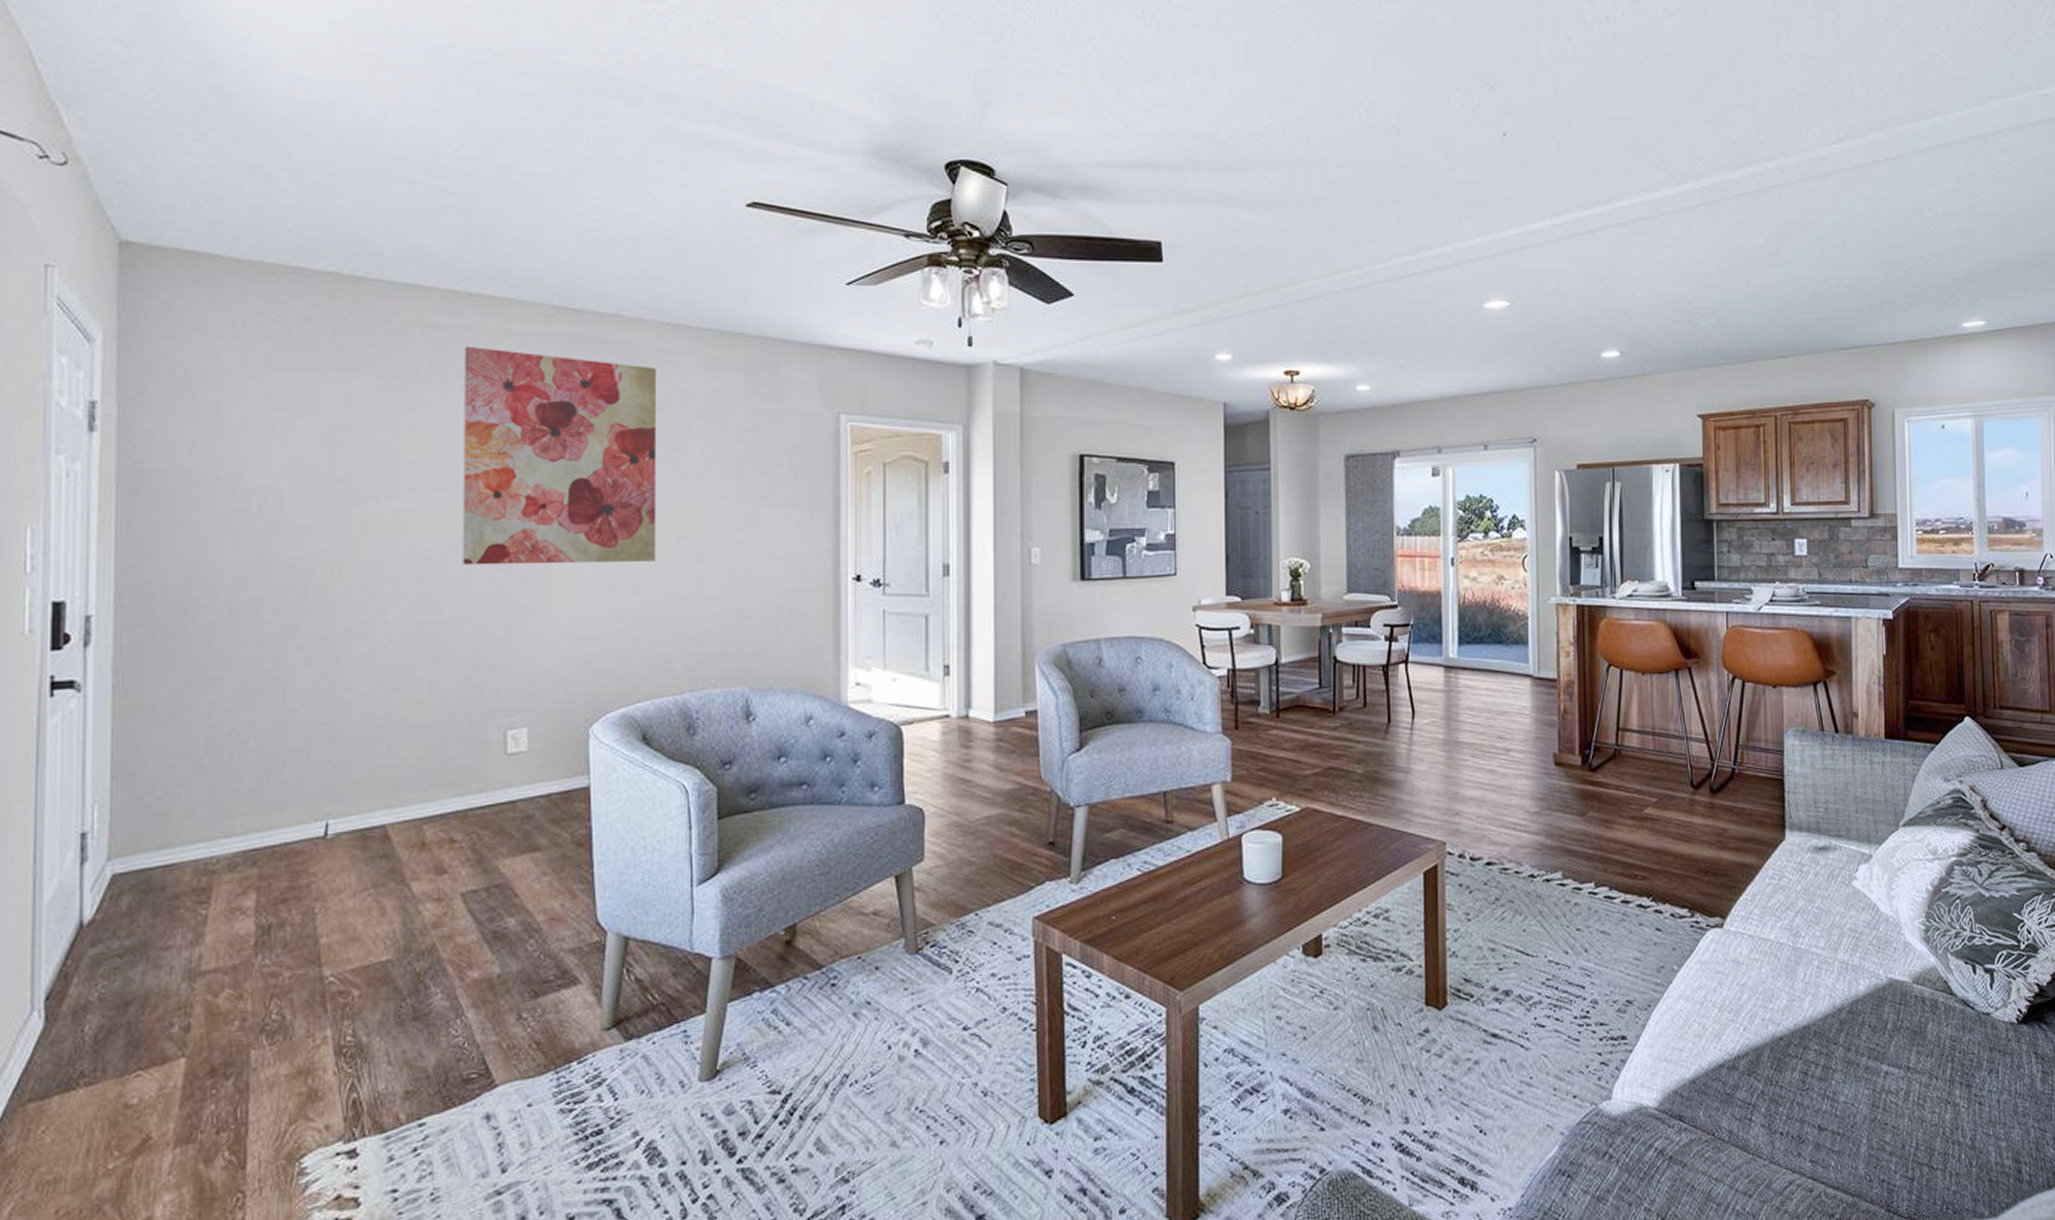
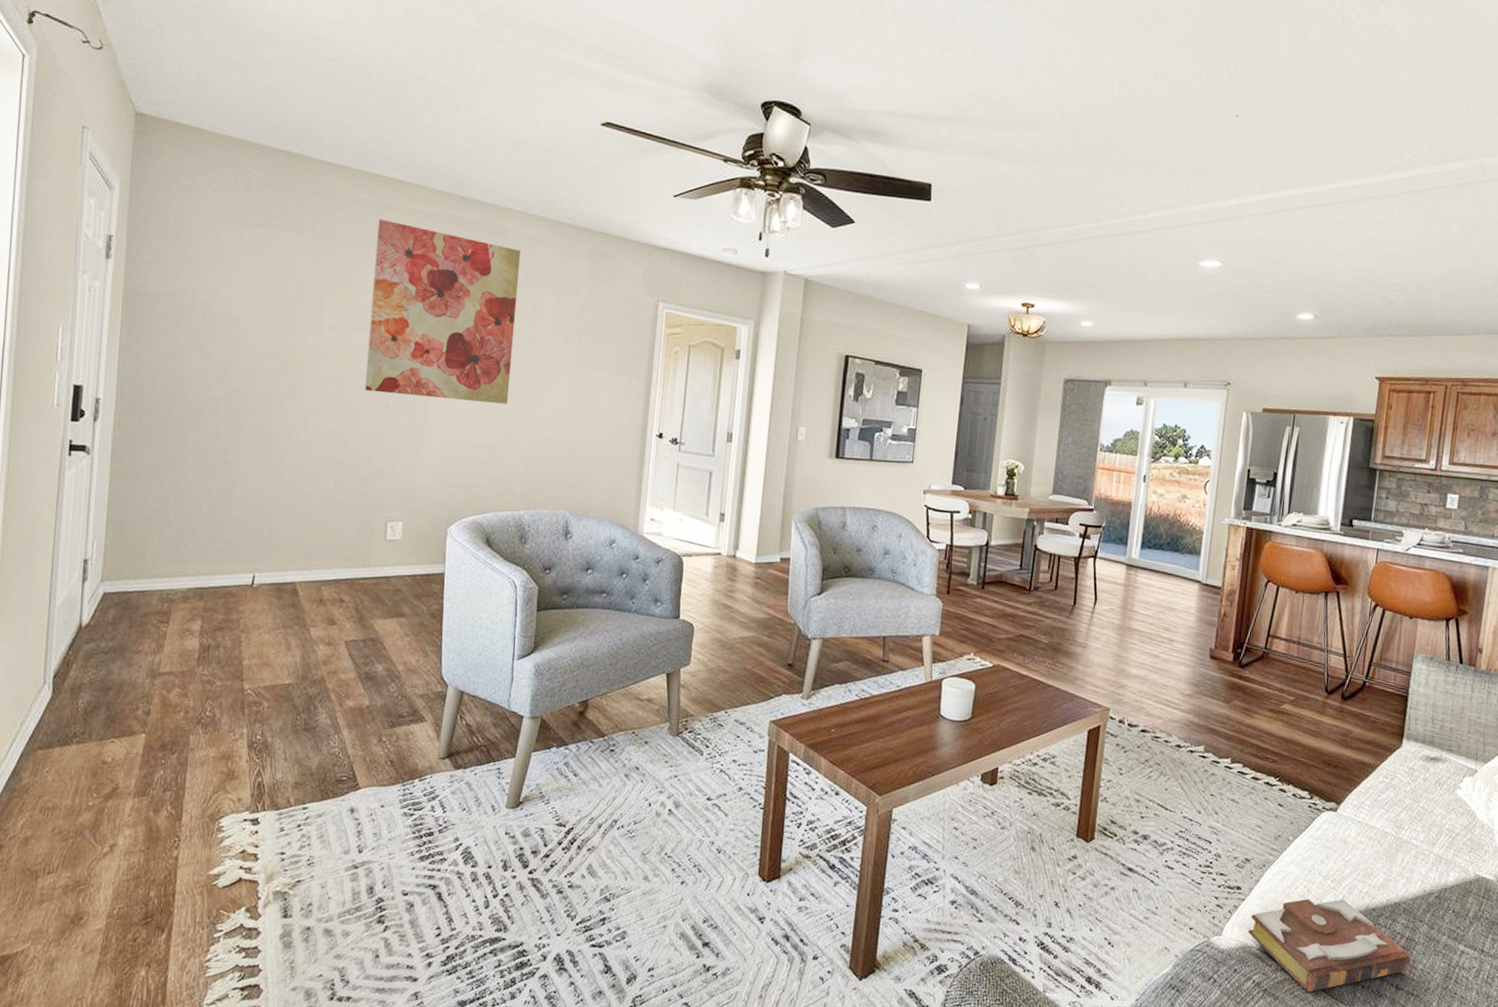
book: none [1642,1032,1831,1152] -> present [1248,898,1411,993]

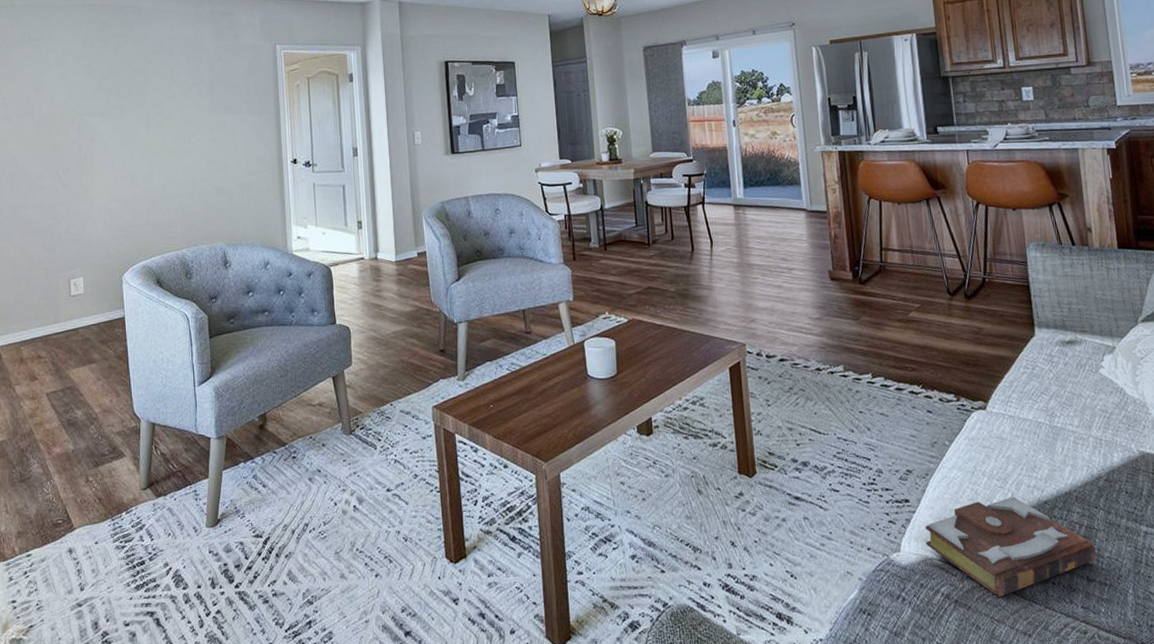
wall art: present [365,218,522,404] -> none [32,18,160,167]

